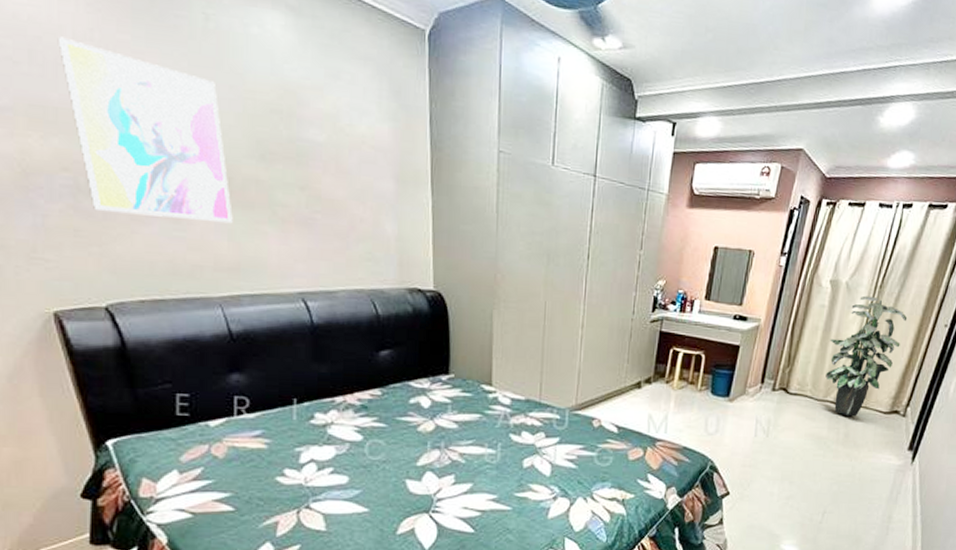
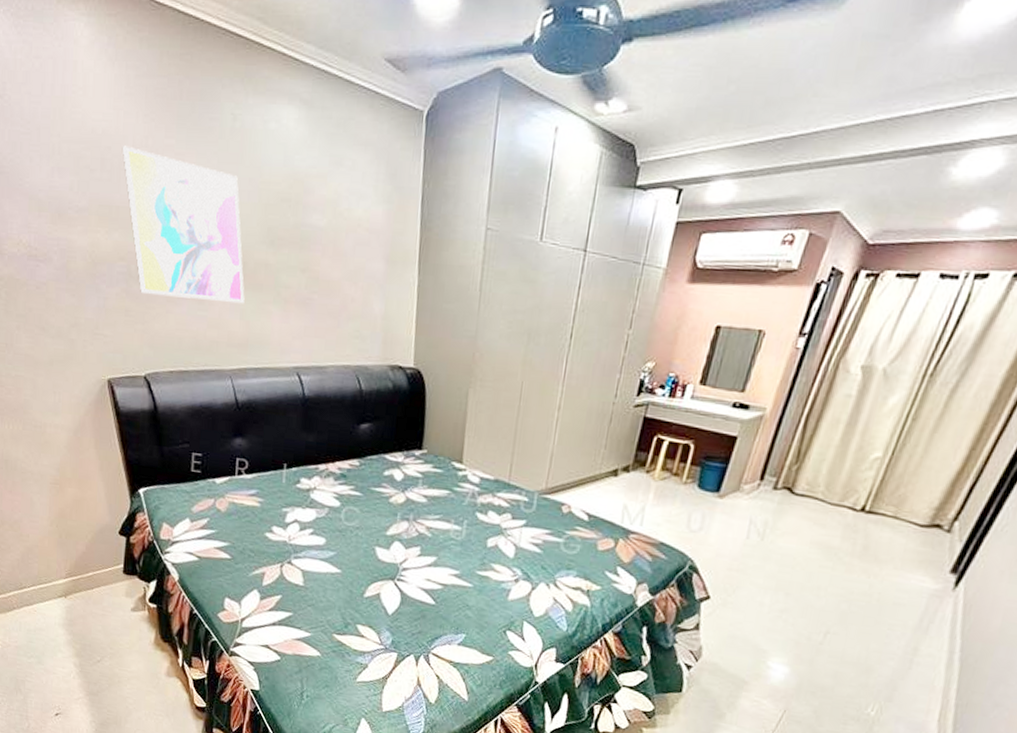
indoor plant: present [825,295,908,417] -> none [844,385,967,527]

